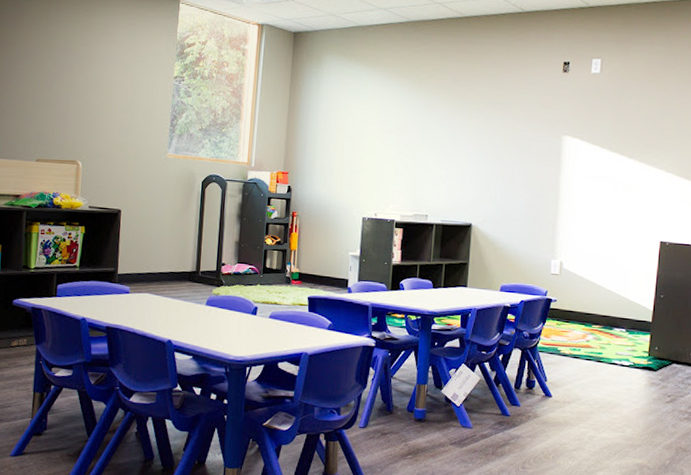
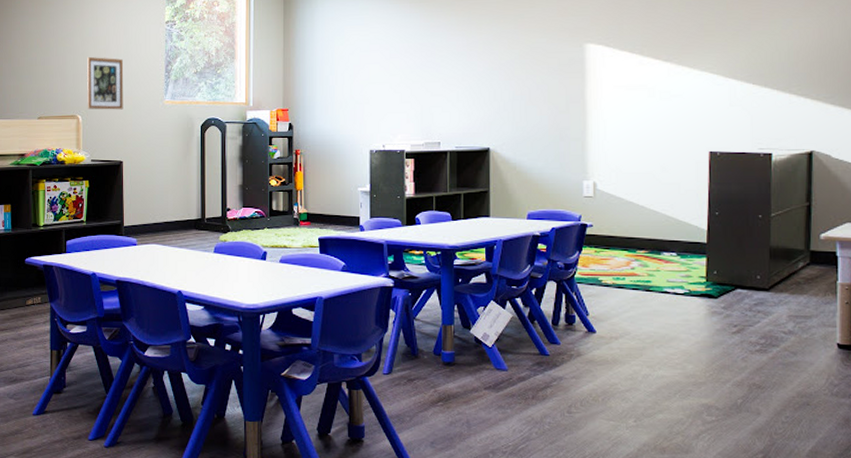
wall art: none [88,103,129,159] -> present [87,56,124,110]

